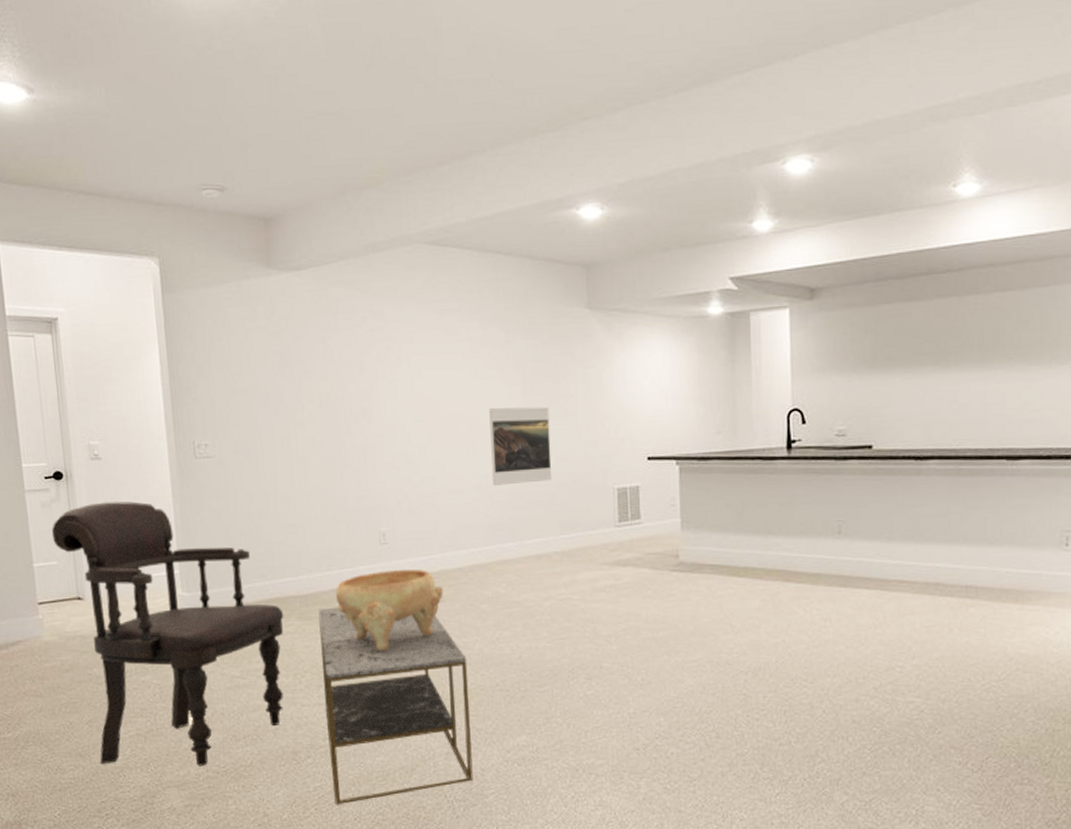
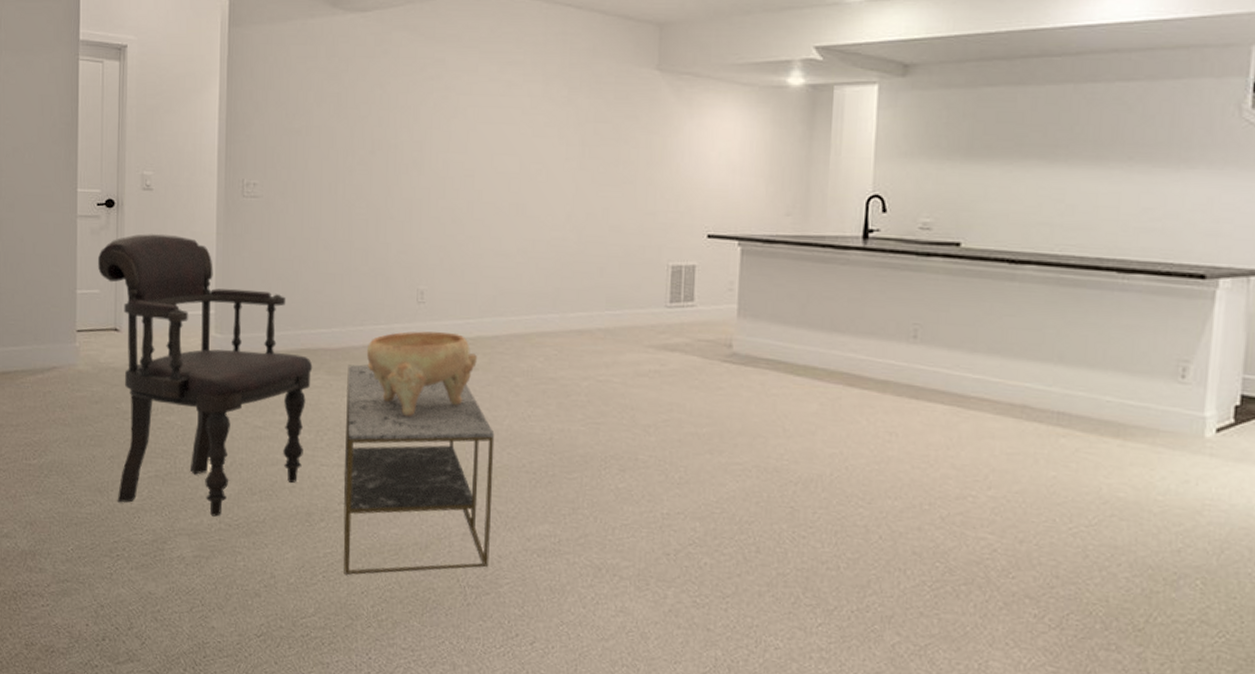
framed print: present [489,407,552,486] -> none [539,169,606,252]

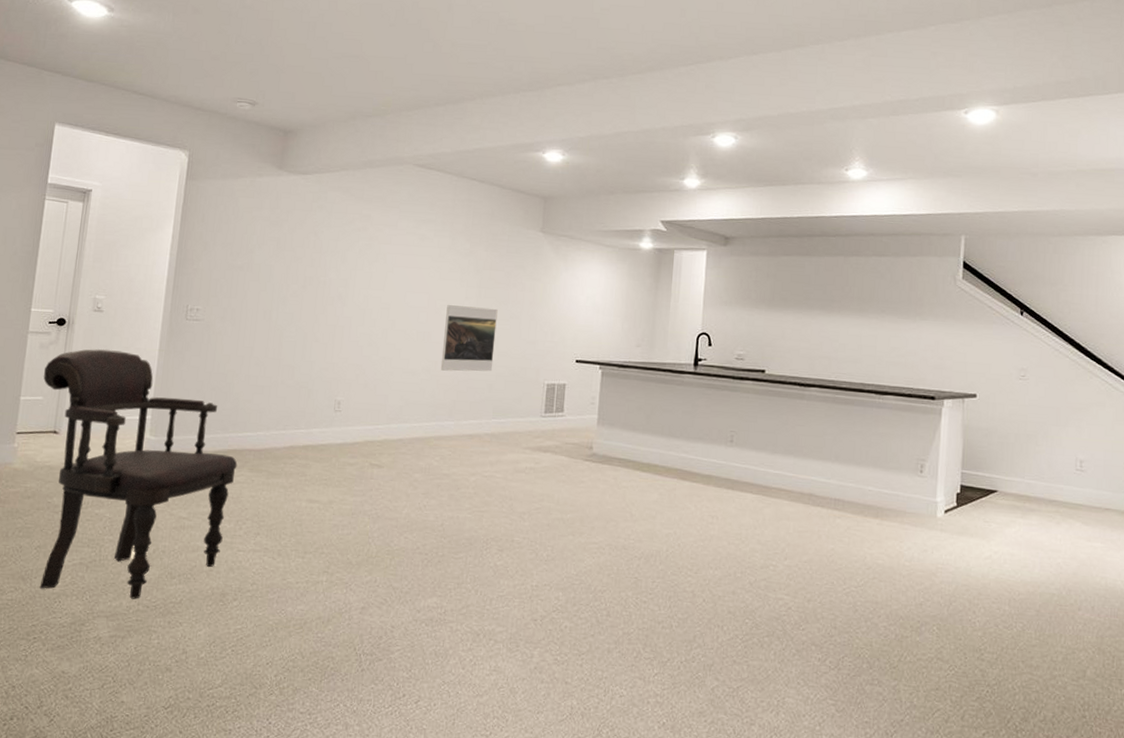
coffee table: present [343,364,495,575] -> none [251,463,395,649]
decorative bowl: present [366,331,477,417] -> none [286,435,383,508]
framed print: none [539,169,606,252] -> present [440,305,498,372]

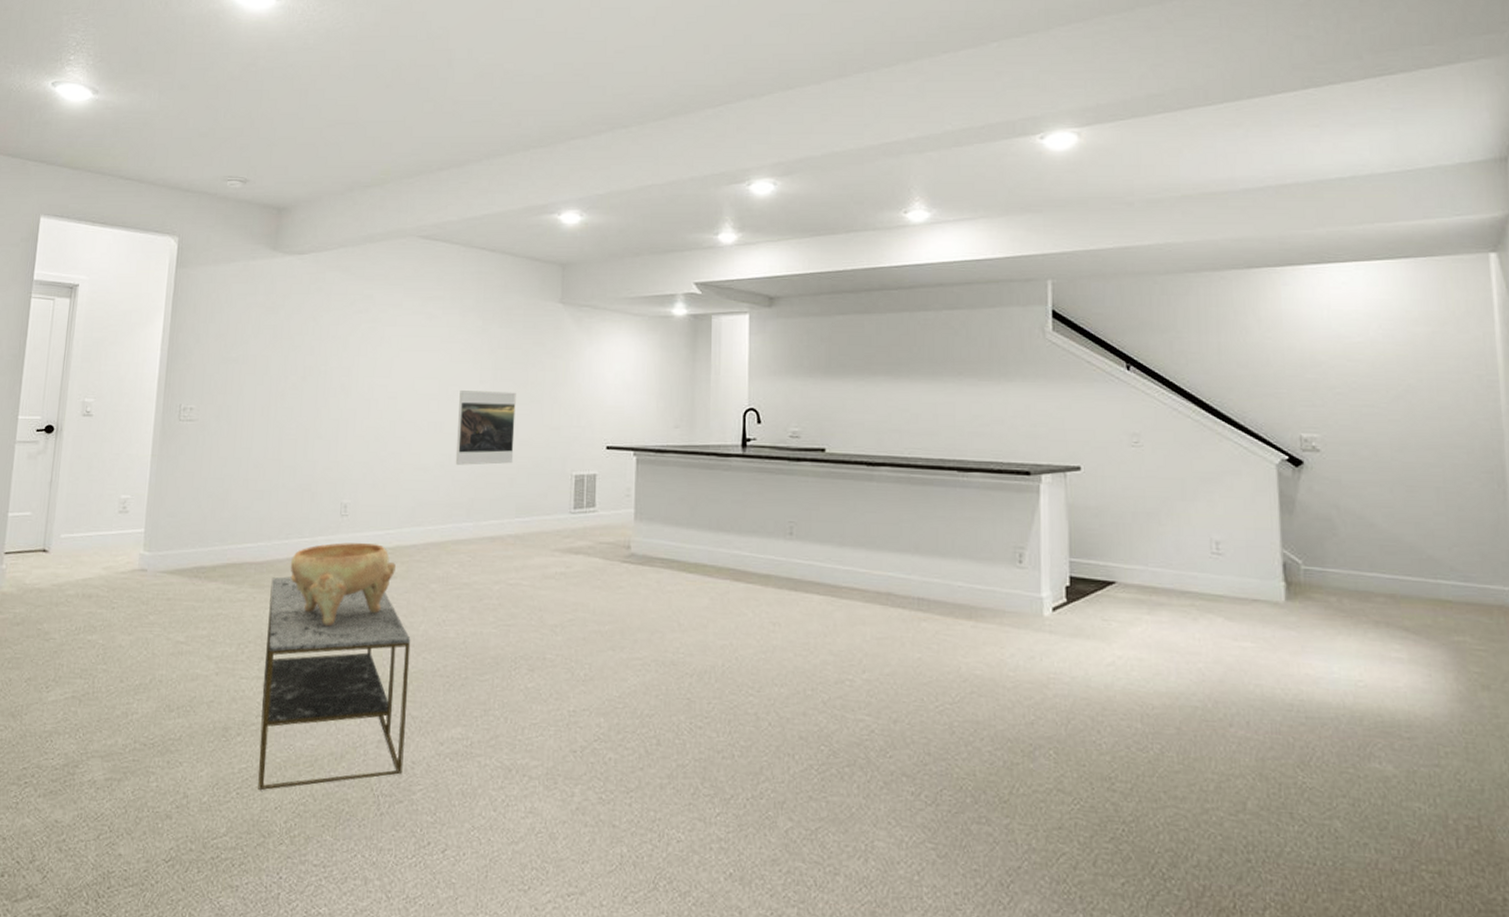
armchair: present [39,349,238,599] -> none [30,457,238,737]
coffee table: none [251,463,395,649] -> present [258,576,411,791]
decorative bowl: none [286,435,383,508] -> present [290,542,396,627]

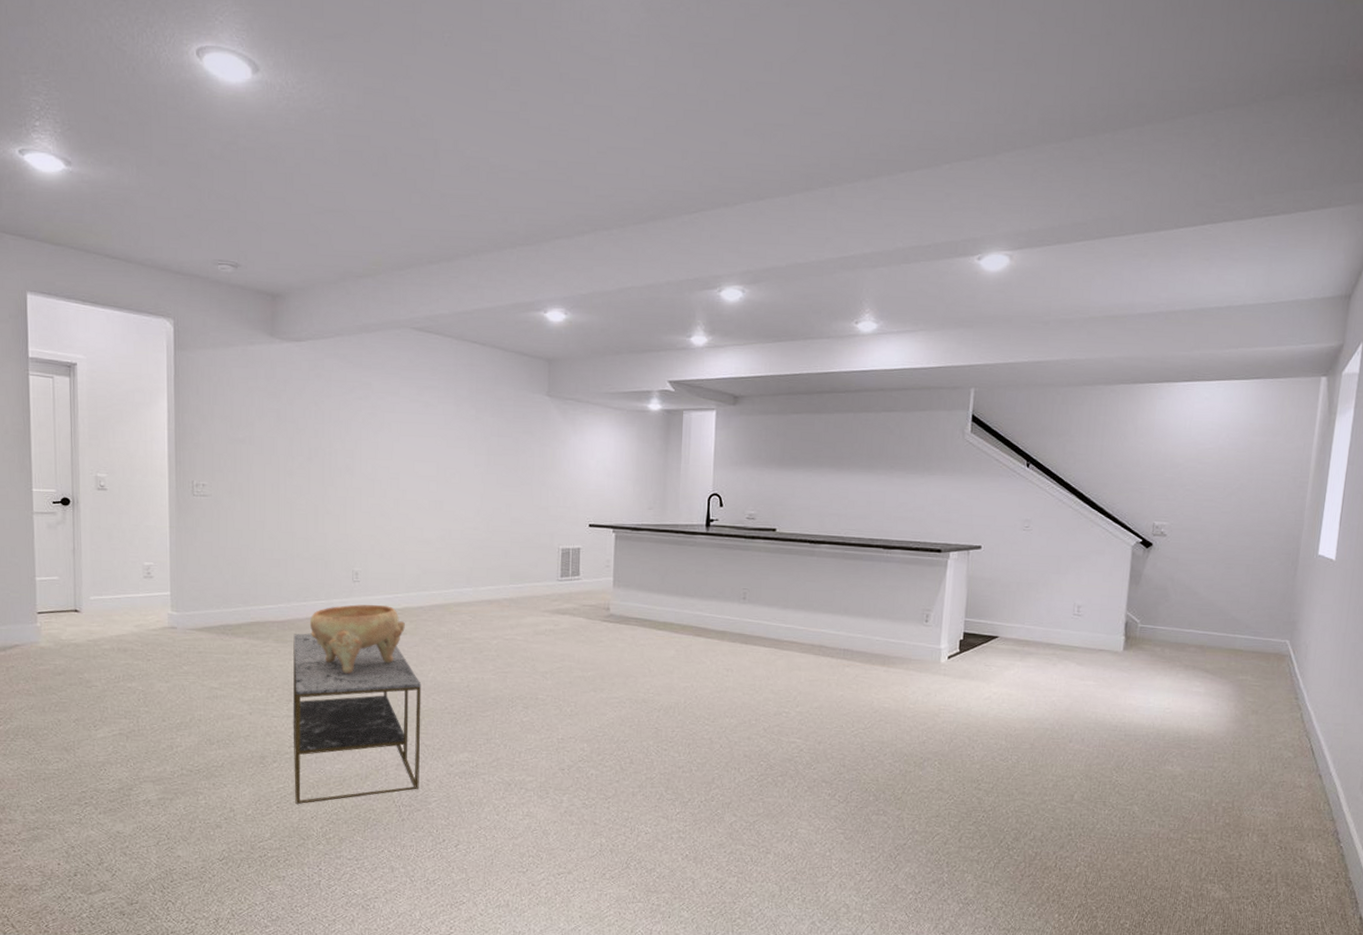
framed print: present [455,390,516,465] -> none [455,473,508,539]

